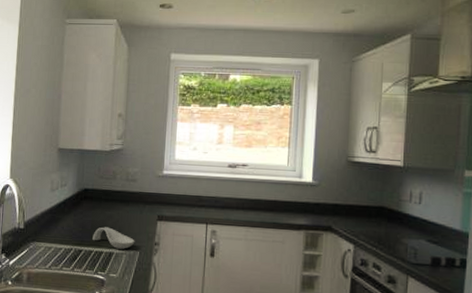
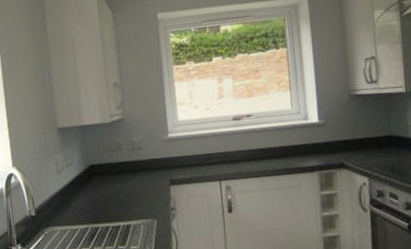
spoon rest: present [92,227,135,250] -> none [107,200,151,221]

